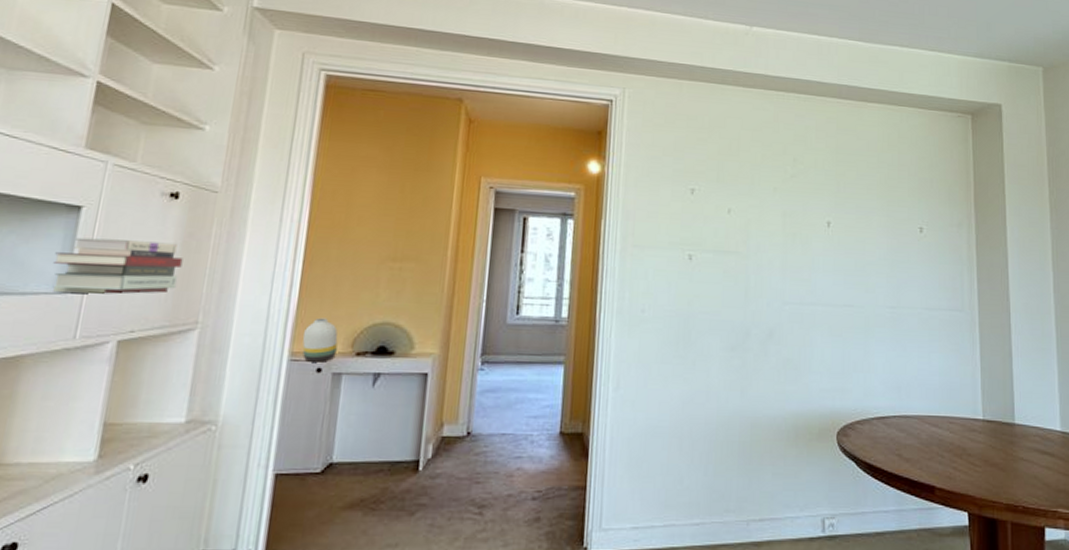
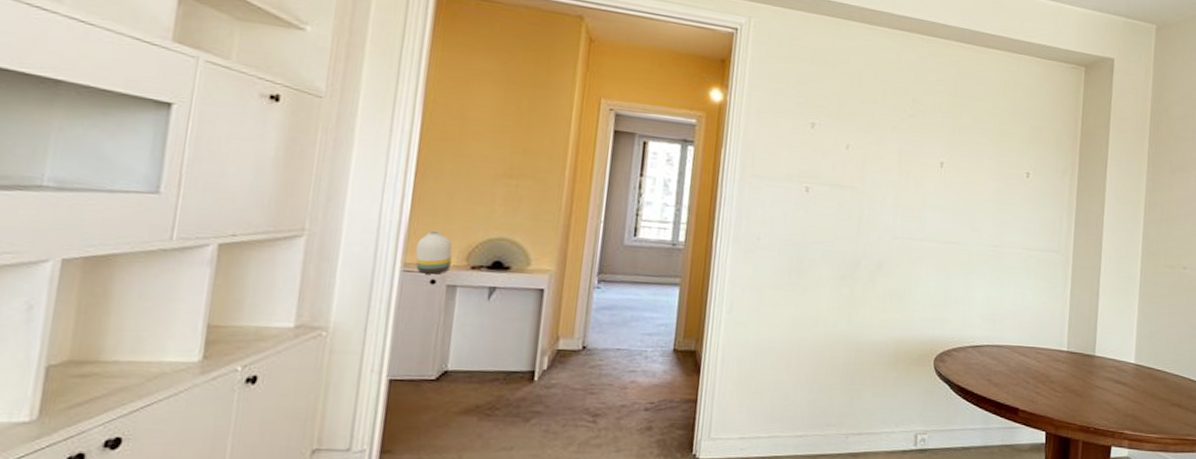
books: present [52,237,183,295] -> none [143,136,287,199]

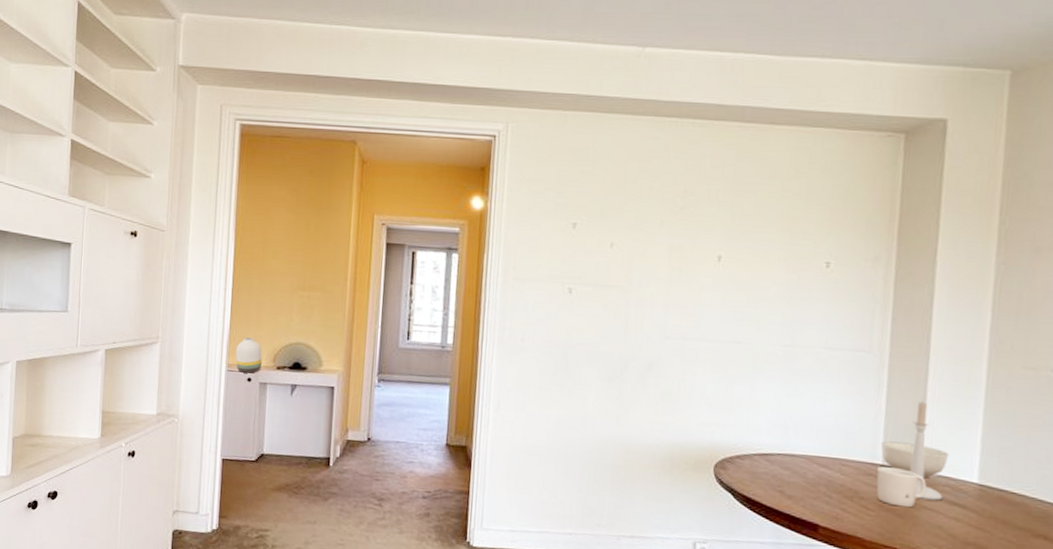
mug: none [1062,353,1099,388] -> present [875,466,927,508]
bowl: none [1066,330,1115,362] -> present [880,441,949,479]
candlestick: none [1087,295,1111,380] -> present [910,401,943,501]

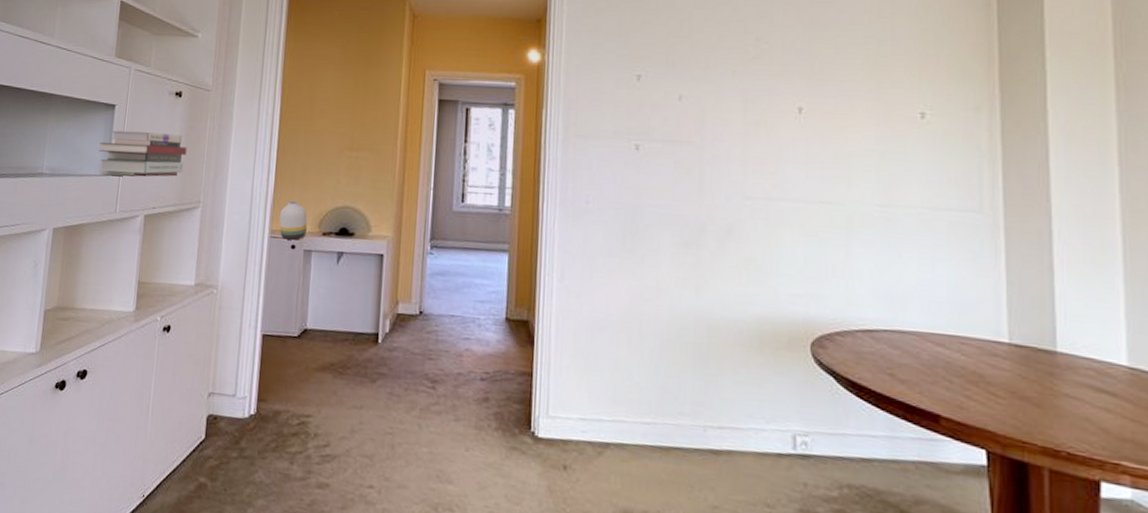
books: none [57,268,144,314] -> present [99,130,187,177]
mug: present [875,466,927,508] -> none [1004,345,1065,396]
bowl: present [880,441,949,479] -> none [1004,315,1088,360]
candlestick: present [910,401,943,501] -> none [1041,268,1087,387]

